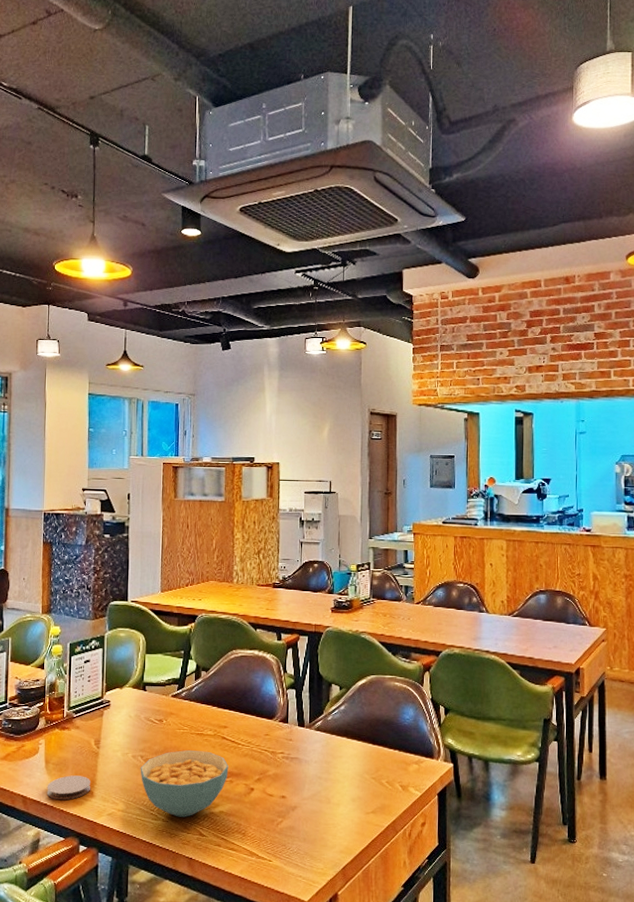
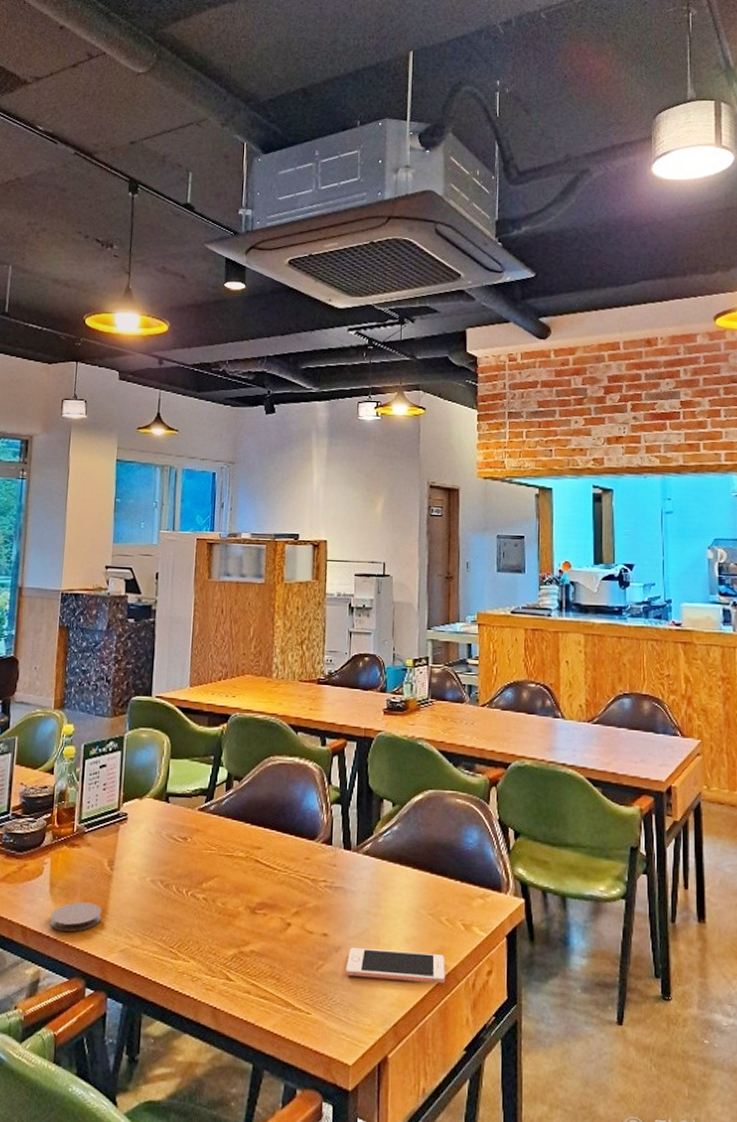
cereal bowl: present [140,750,229,817] -> none [159,875,262,957]
cell phone: none [301,807,386,834] -> present [345,948,445,984]

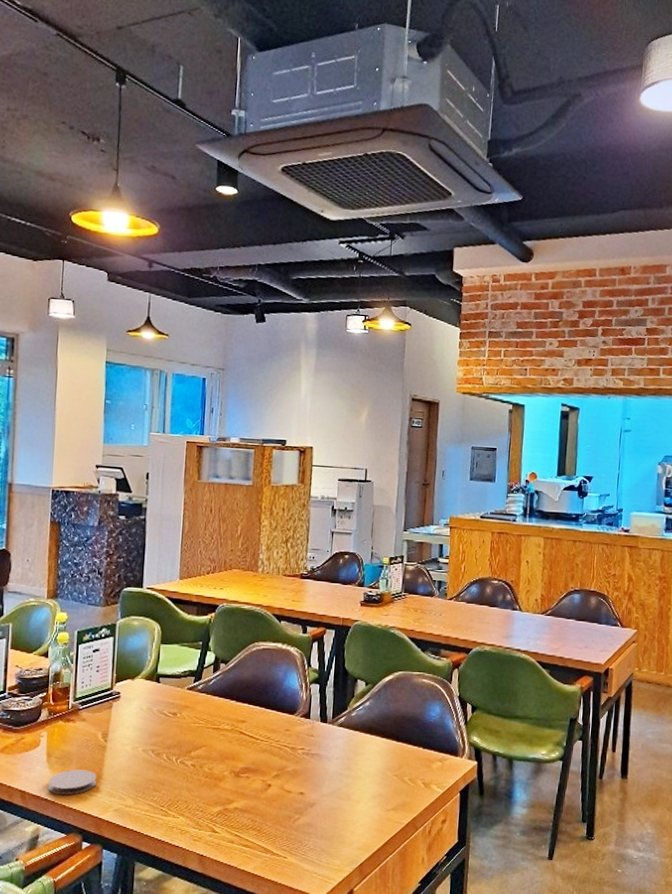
cell phone: present [345,948,445,984] -> none [319,804,406,831]

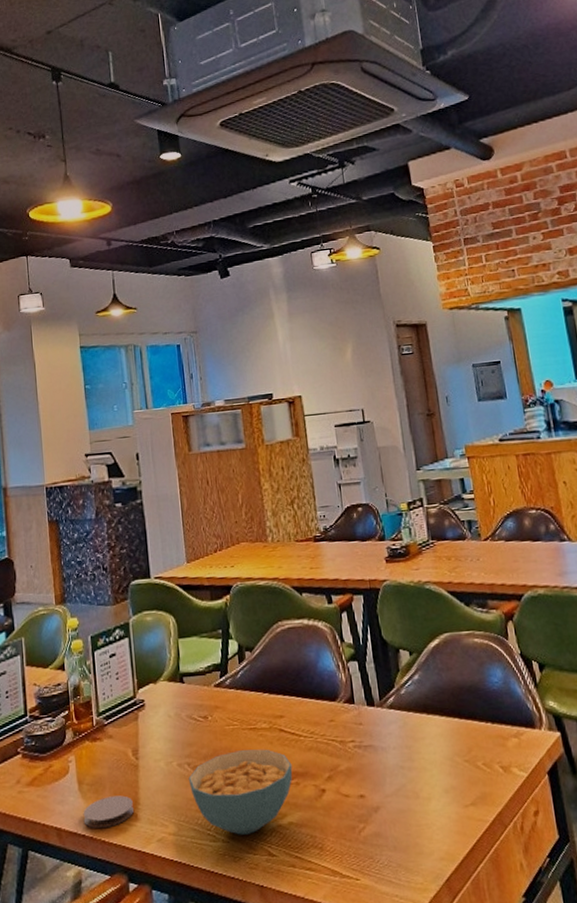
cereal bowl: none [150,745,246,814] -> present [188,749,293,835]

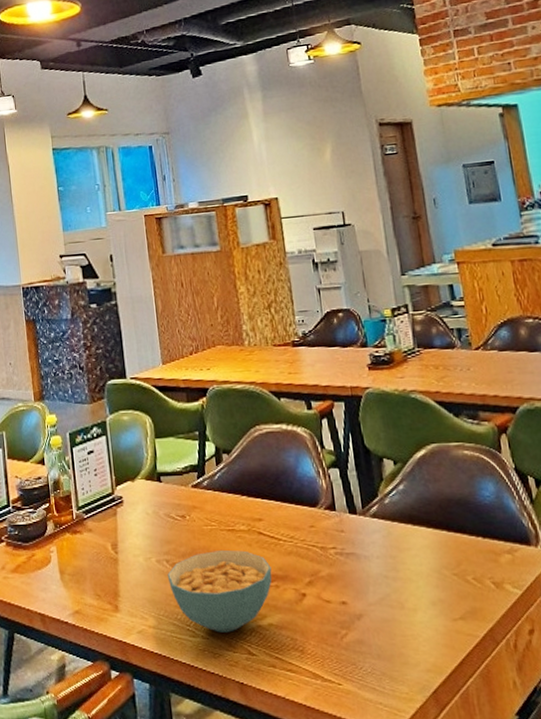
coaster: present [83,795,134,828] -> none [65,587,114,616]

